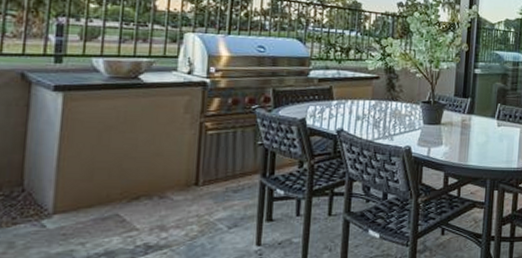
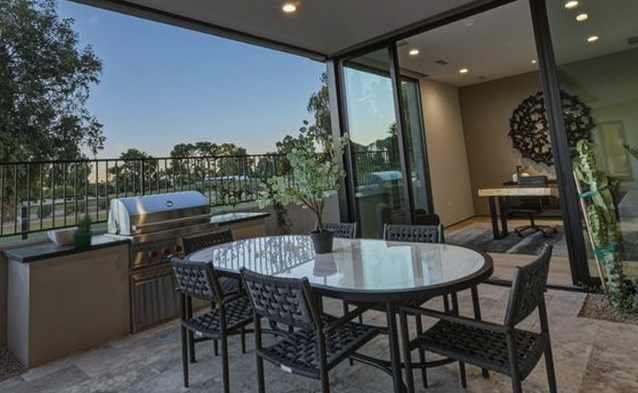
planter: none [127,42,160,87] -> present [72,212,94,251]

